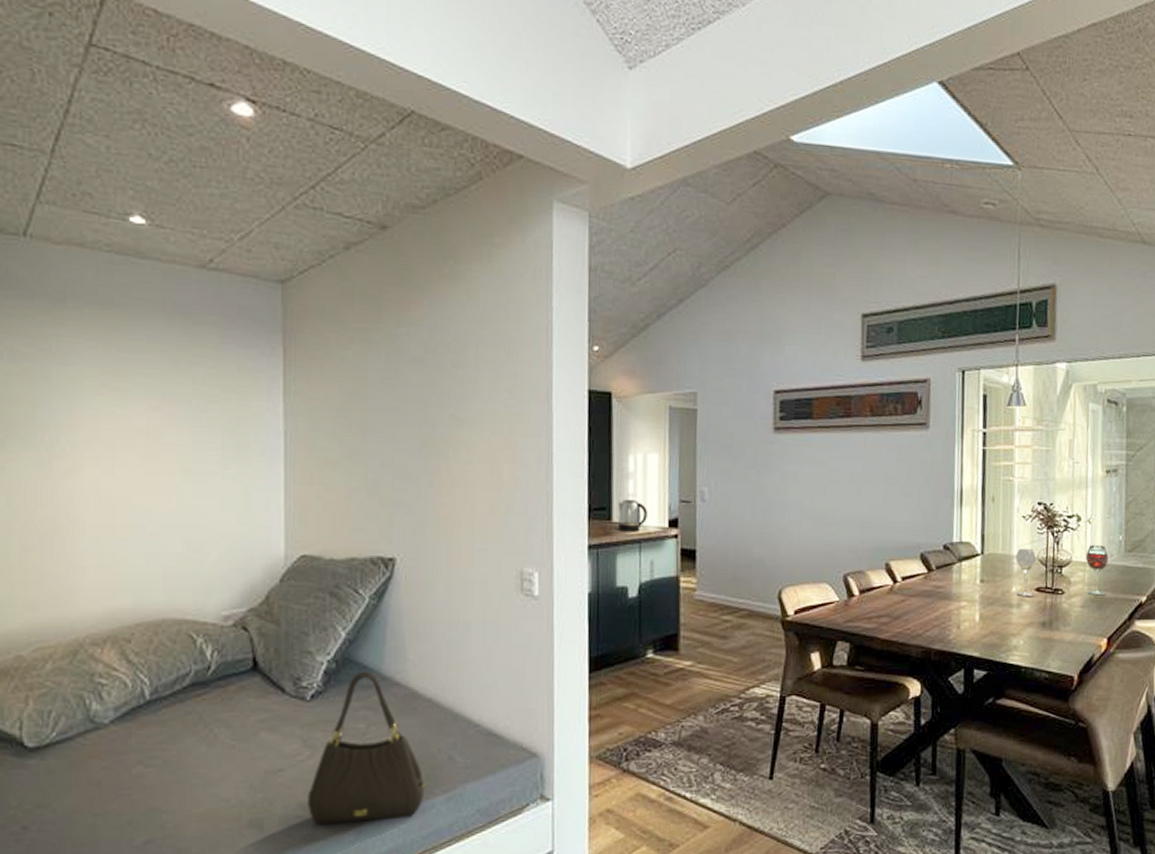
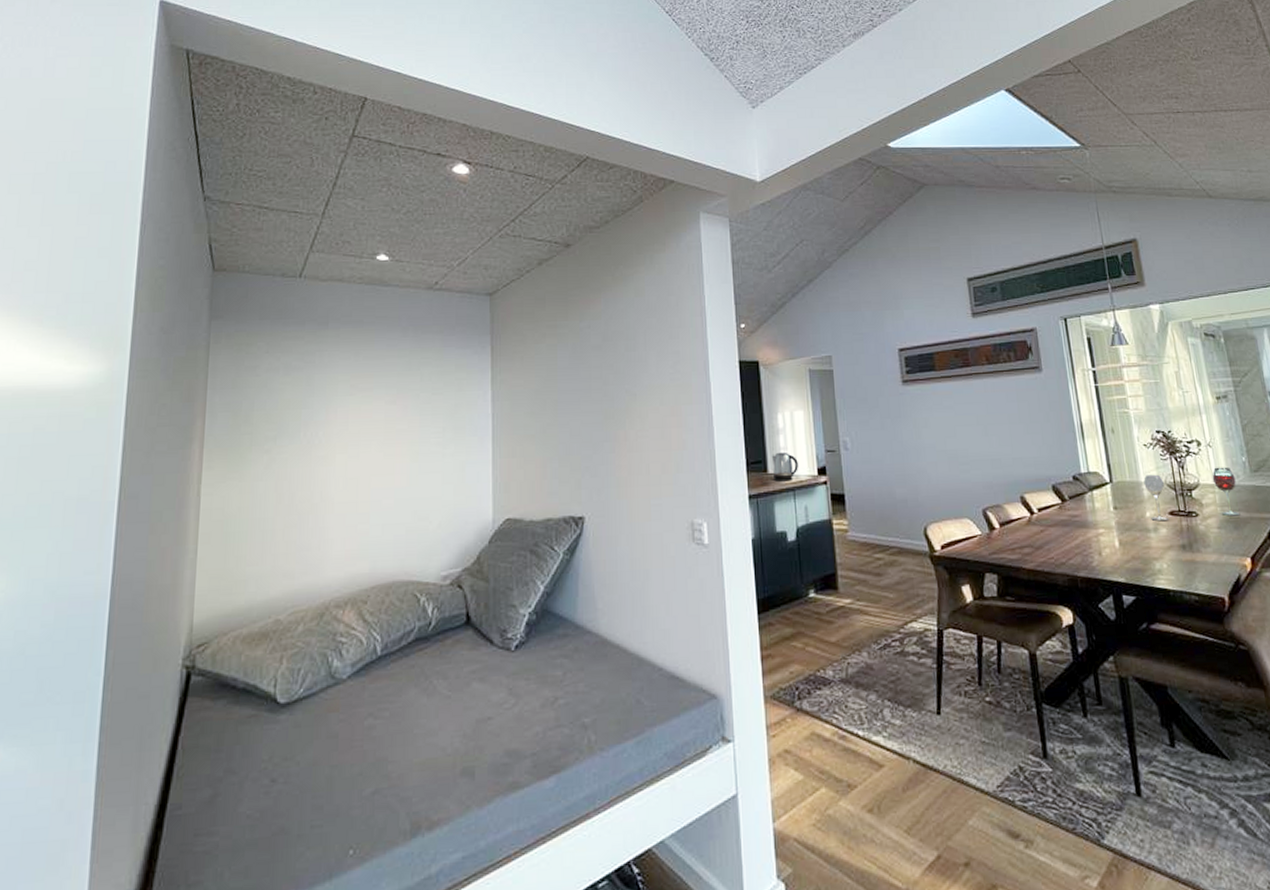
handbag: present [306,671,427,825] -> none [512,621,618,772]

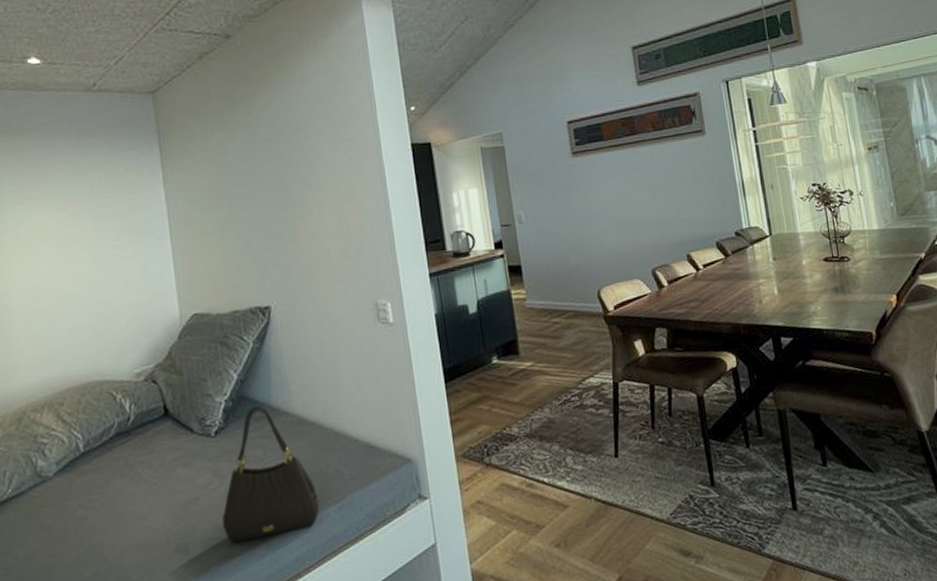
handbag: none [512,621,618,772] -> present [221,405,321,544]
wineglass: present [1143,474,1169,522] -> none [800,224,824,268]
wineglass: present [1212,467,1240,516] -> none [863,213,888,258]

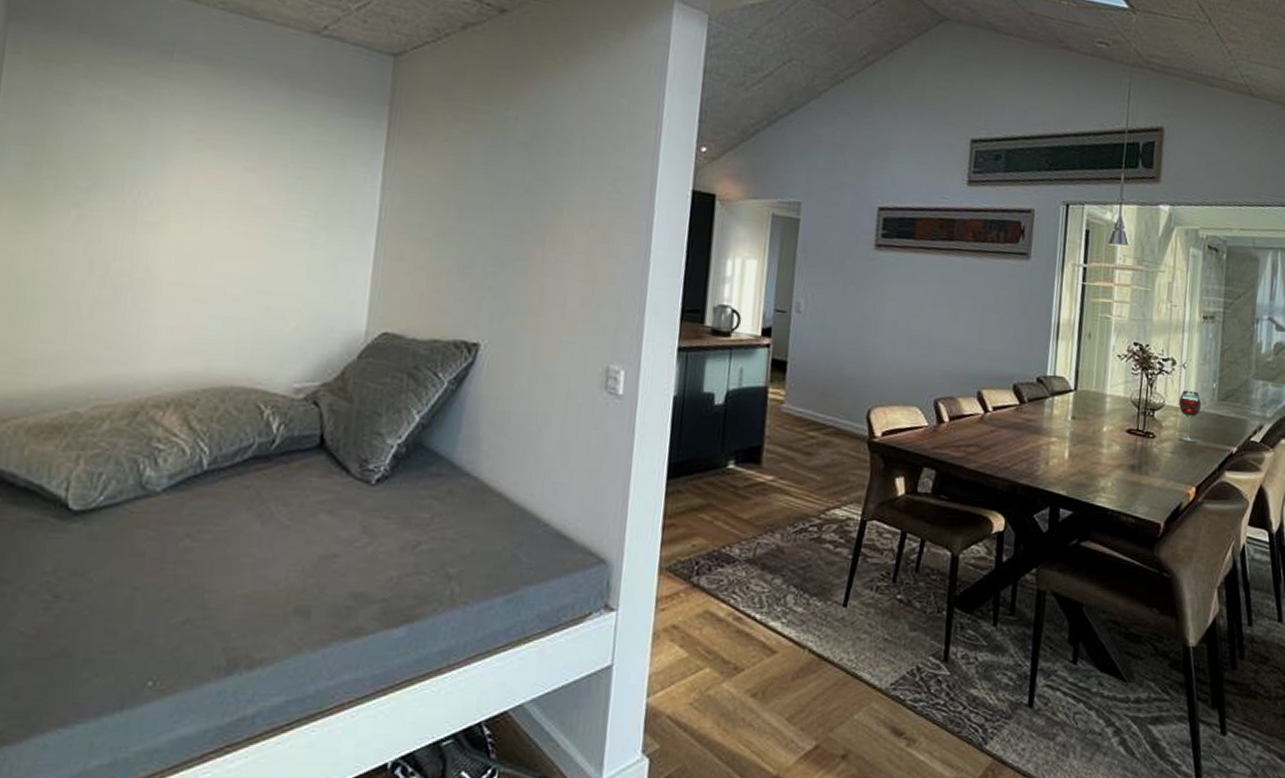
handbag: present [221,405,321,544] -> none [359,458,487,619]
wineglass: none [863,213,888,258] -> present [1178,390,1202,443]

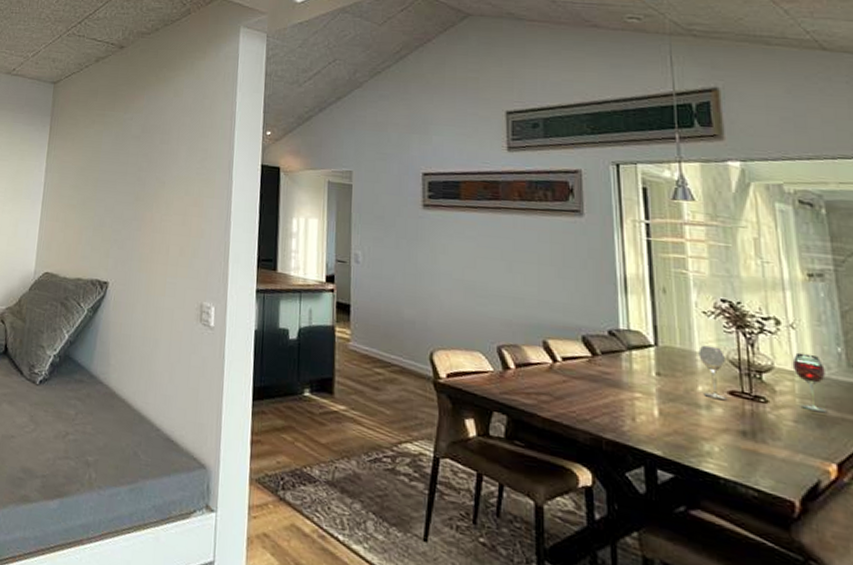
kettle: present [708,303,741,338] -> none [281,254,307,283]
wineglass: none [1107,387,1129,439] -> present [698,345,728,401]

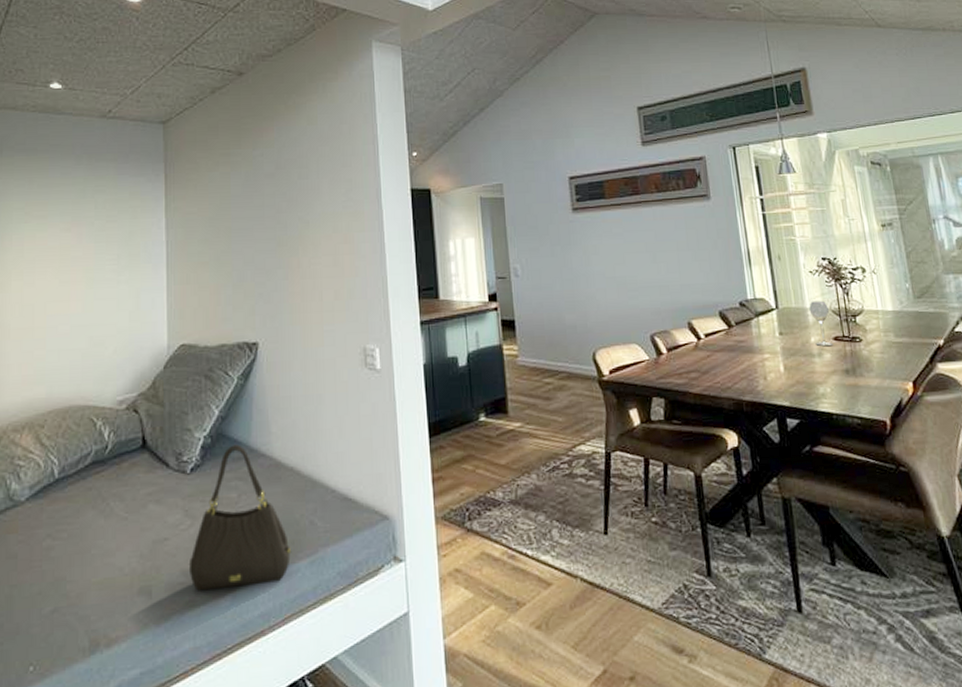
handbag: none [27,367,115,500] -> present [188,444,292,591]
wineglass: present [792,352,828,413] -> none [876,293,903,342]

